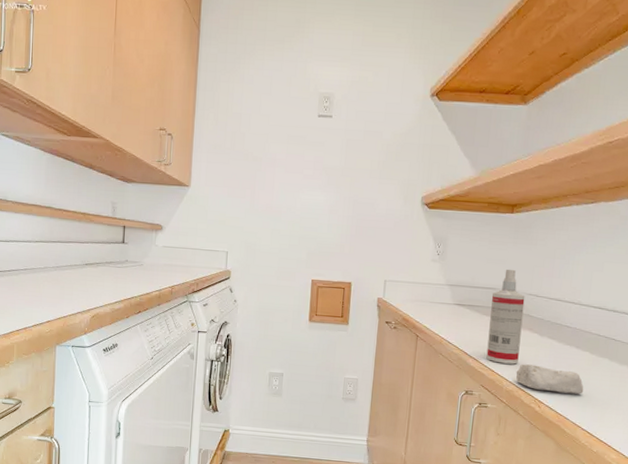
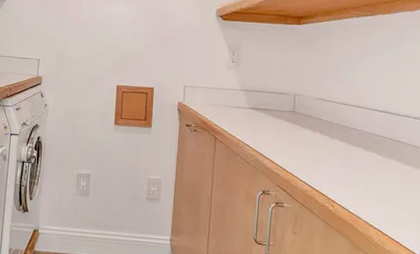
spray bottle: present [486,269,525,364] -> none [281,75,315,165]
soap bar: present [515,364,584,395] -> none [309,165,374,194]

